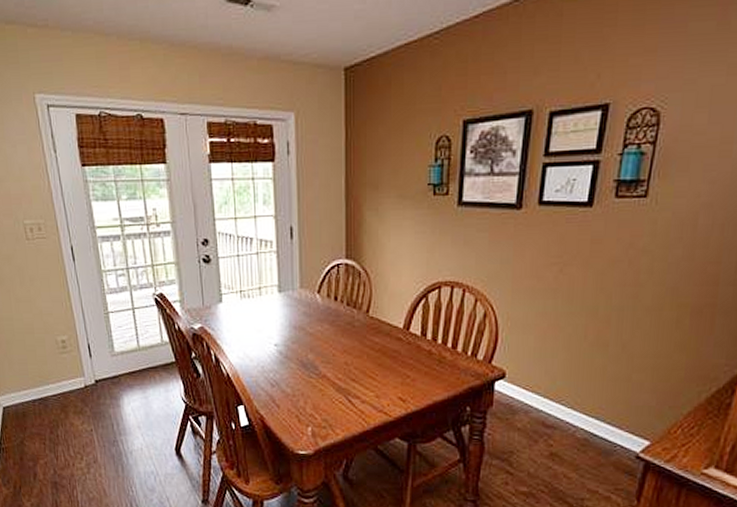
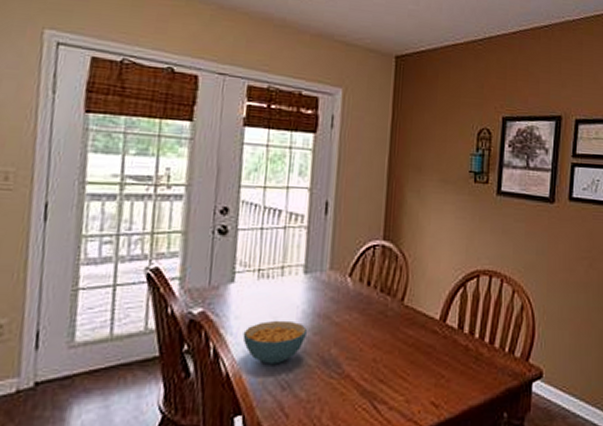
cereal bowl: none [235,332,287,367] -> present [242,320,308,365]

